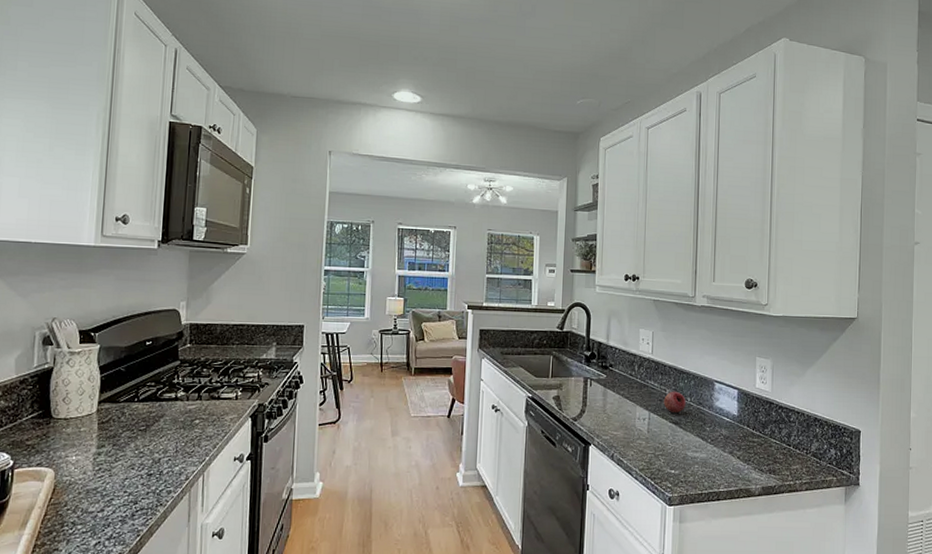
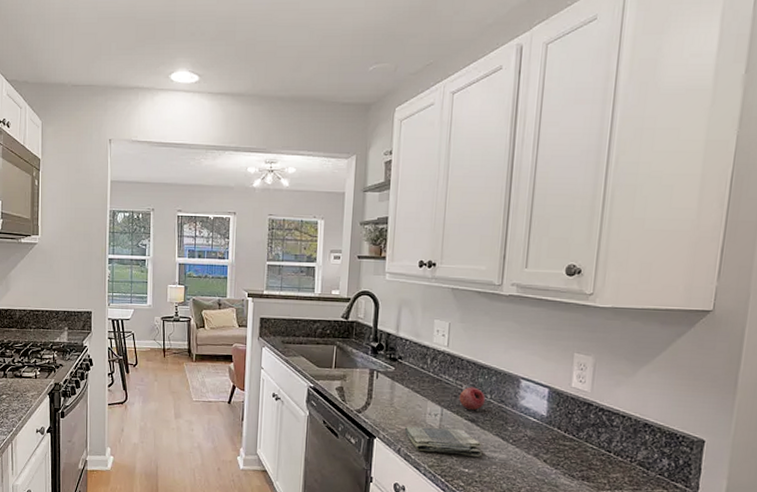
dish towel: none [617,431,685,457] -> present [404,426,482,457]

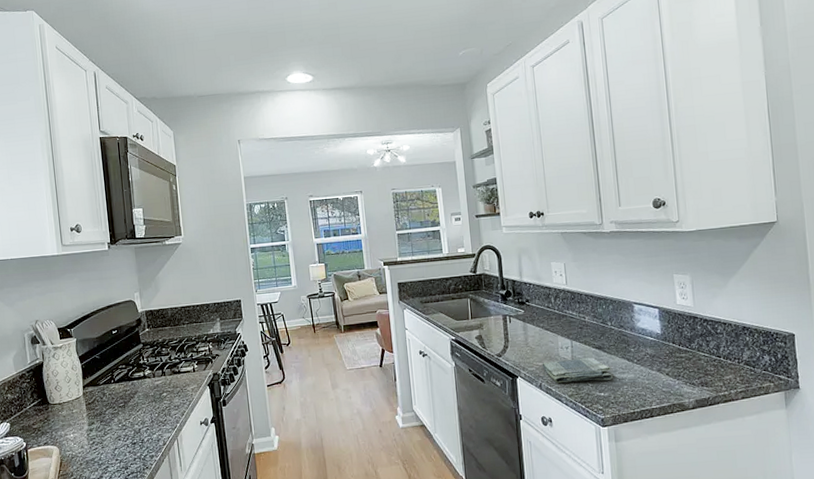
fruit: present [459,387,485,410] -> none [584,317,607,338]

